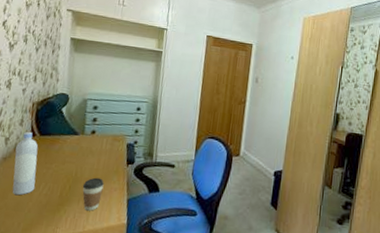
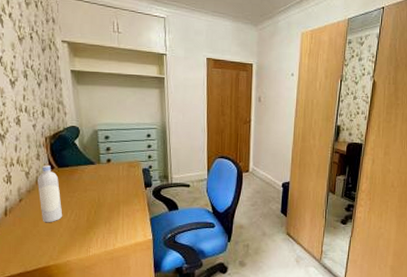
coffee cup: present [82,177,104,211] -> none [106,201,126,231]

